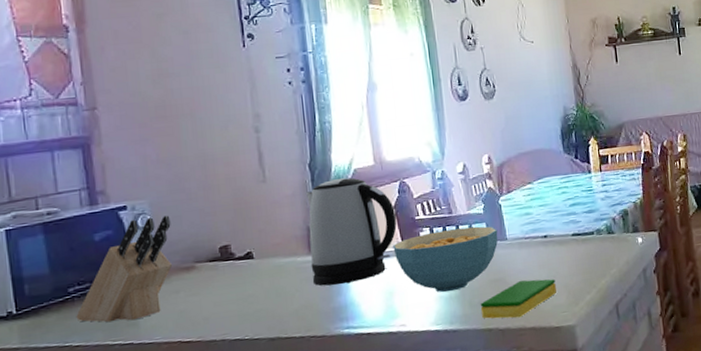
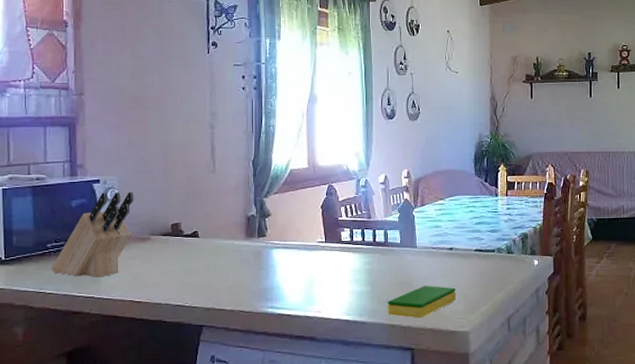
kettle: present [306,177,397,286] -> none [246,177,323,269]
cereal bowl: present [393,226,498,292] -> none [317,232,409,288]

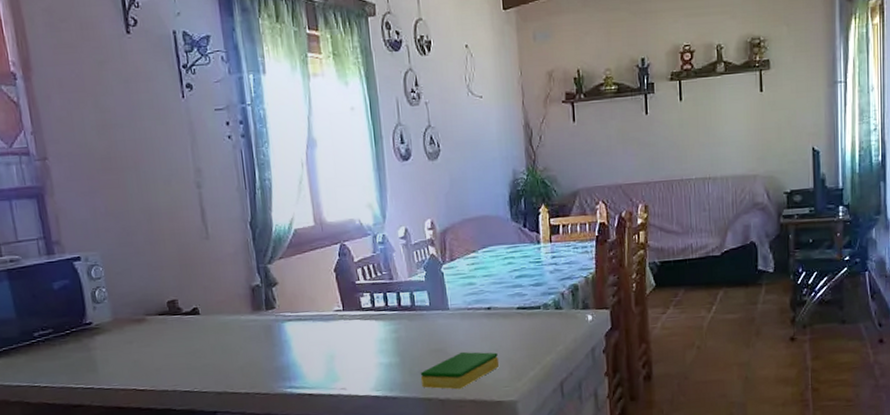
knife block: present [51,192,134,278] -> none [42,268,125,367]

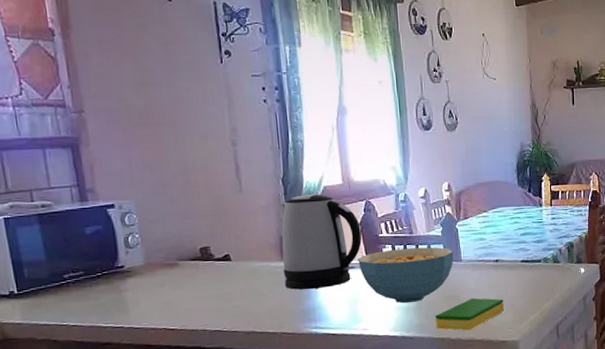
kettle: none [248,238,338,345] -> present [280,194,362,290]
cereal bowl: none [333,294,440,359] -> present [358,247,454,304]

